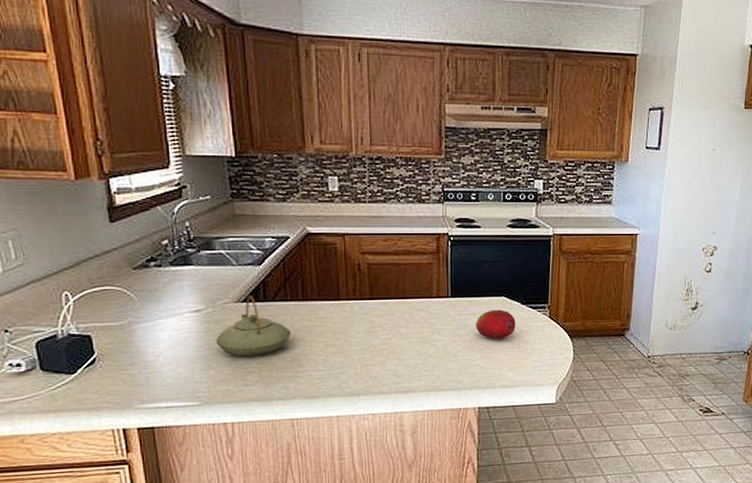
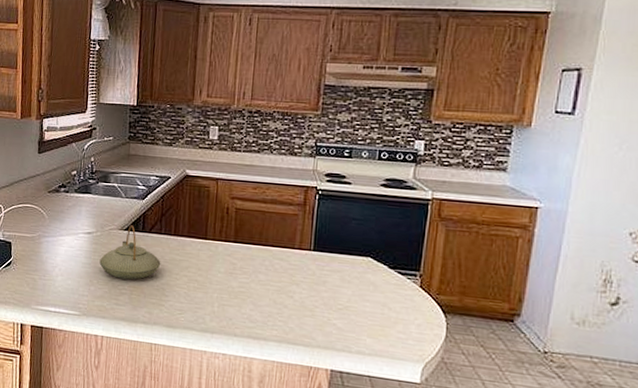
fruit: present [476,309,516,339] -> none [336,269,381,302]

